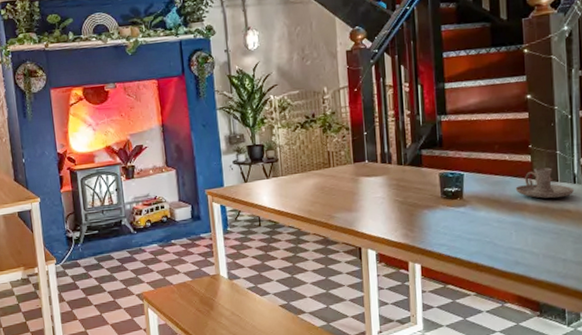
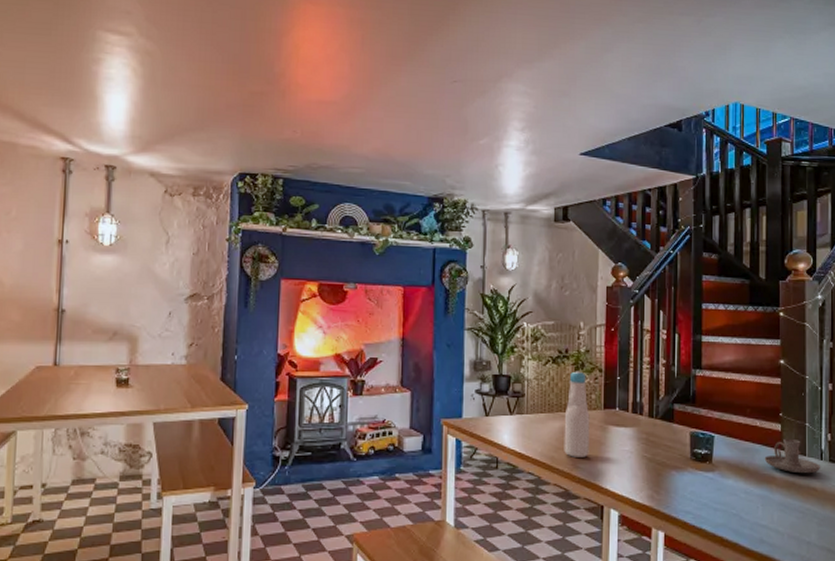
bottle: none [317,132,344,209] -> present [564,371,590,458]

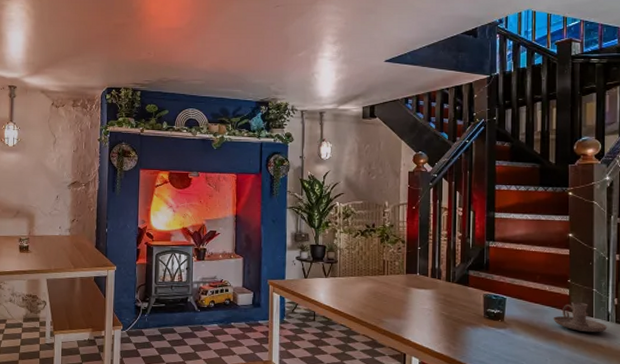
bottle: present [564,371,590,458] -> none [371,242,394,314]

